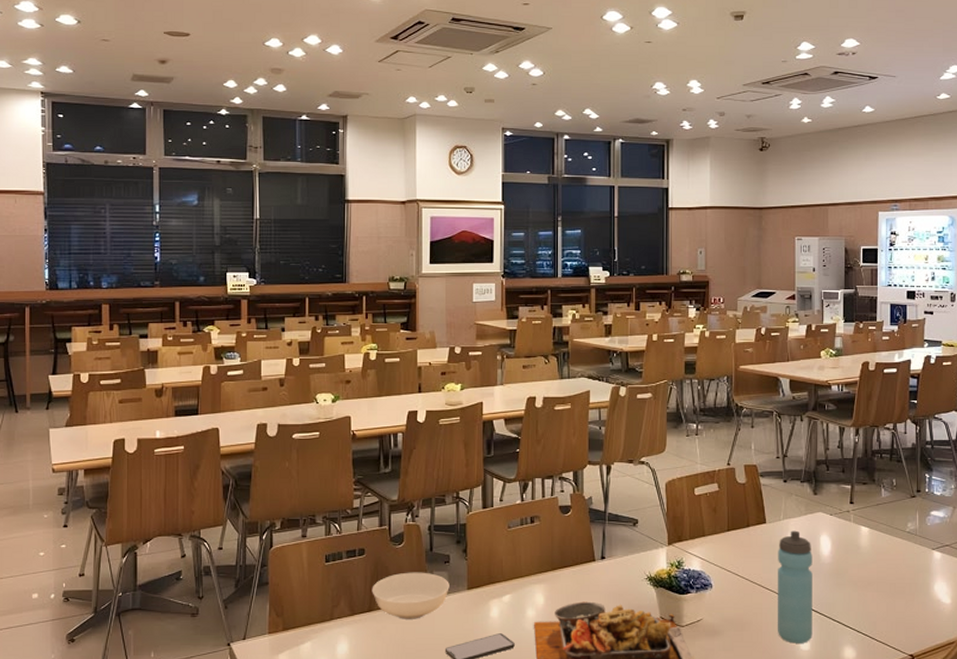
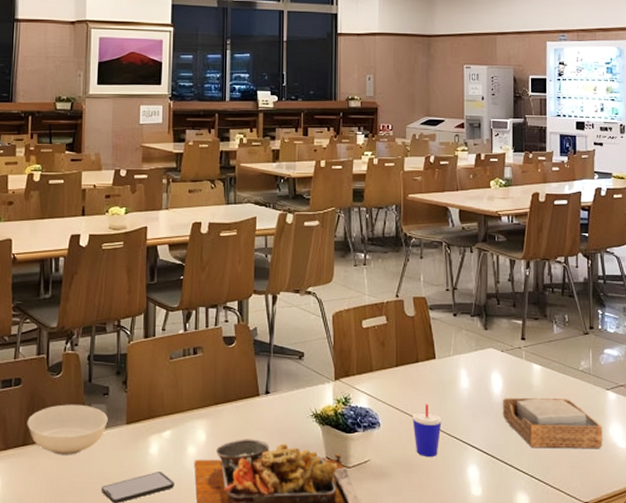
beverage cup: none [743,565,772,615] -> present [412,403,442,456]
water bottle: present [777,530,812,643] -> none [447,367,484,488]
napkin holder: none [830,558,928,606] -> present [502,397,603,449]

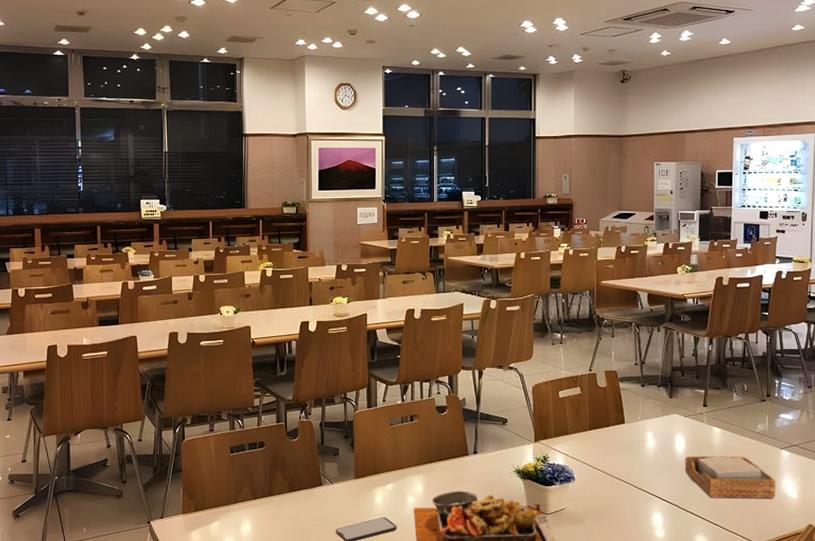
bowl: present [27,404,108,455] -> none [271,463,339,504]
beverage cup: present [412,403,442,456] -> none [603,461,630,505]

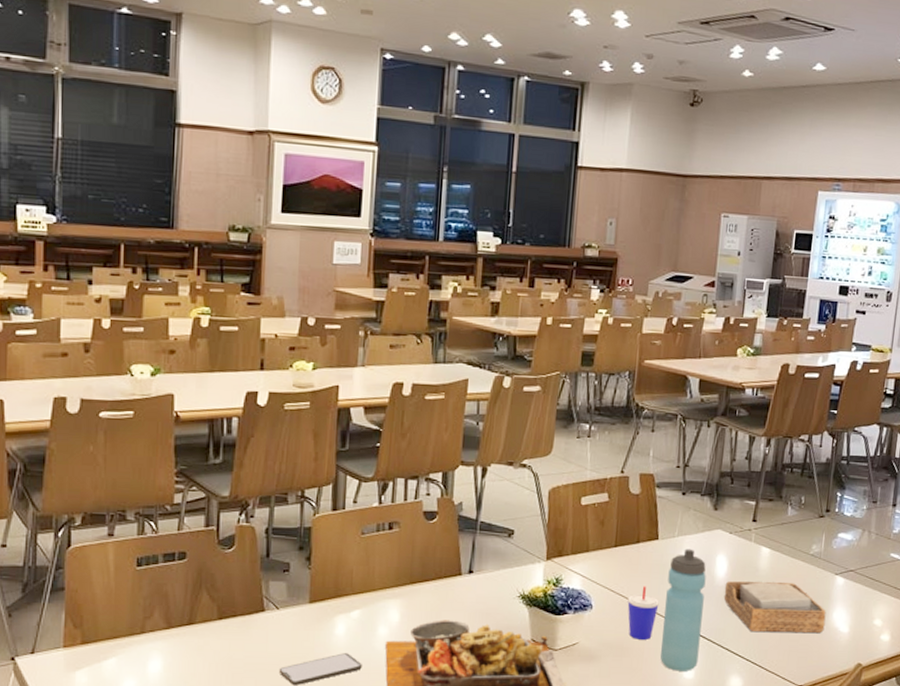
beverage cup: none [603,461,630,505] -> present [627,586,659,640]
water bottle: none [634,430,668,531] -> present [660,548,706,671]

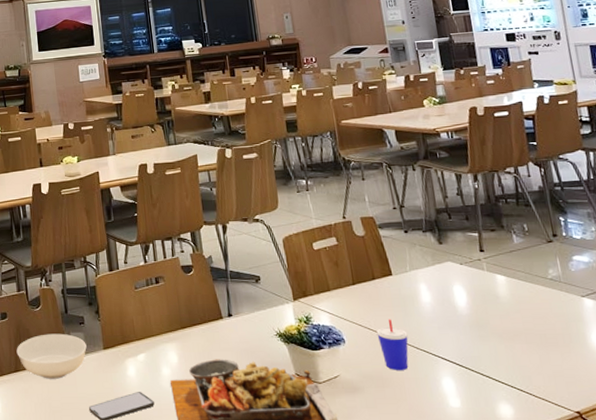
bowl: none [193,581,288,635] -> present [16,333,87,379]
water bottle: present [660,548,706,671] -> none [409,281,461,400]
napkin holder: present [723,581,826,634] -> none [468,307,587,358]

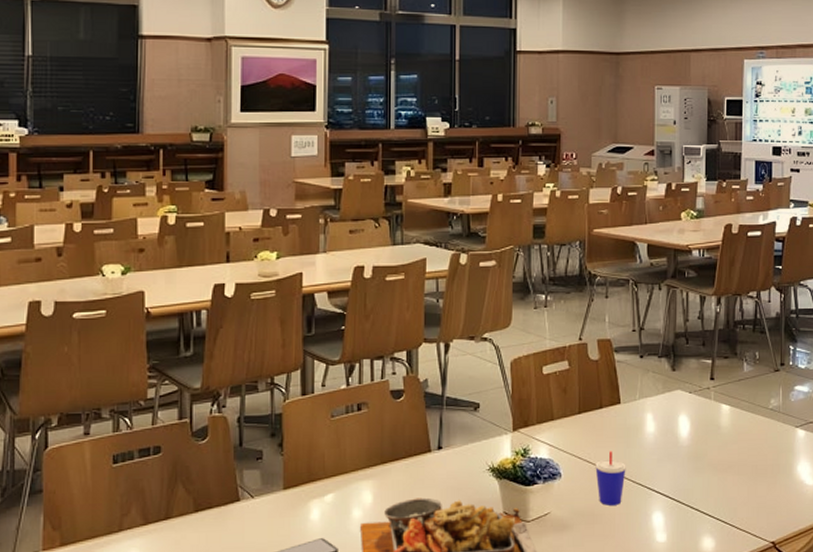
bowl: present [16,333,87,379] -> none [169,471,262,527]

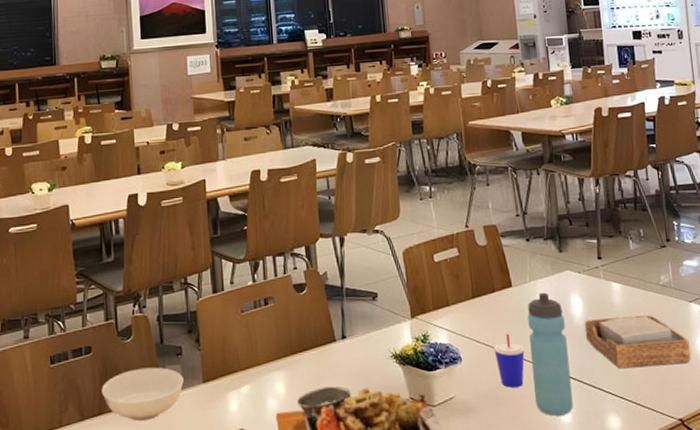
bowl: none [169,471,262,527] -> present [101,367,184,421]
water bottle: none [631,411,670,535] -> present [527,292,573,416]
napkin holder: none [689,438,791,490] -> present [584,315,691,368]

